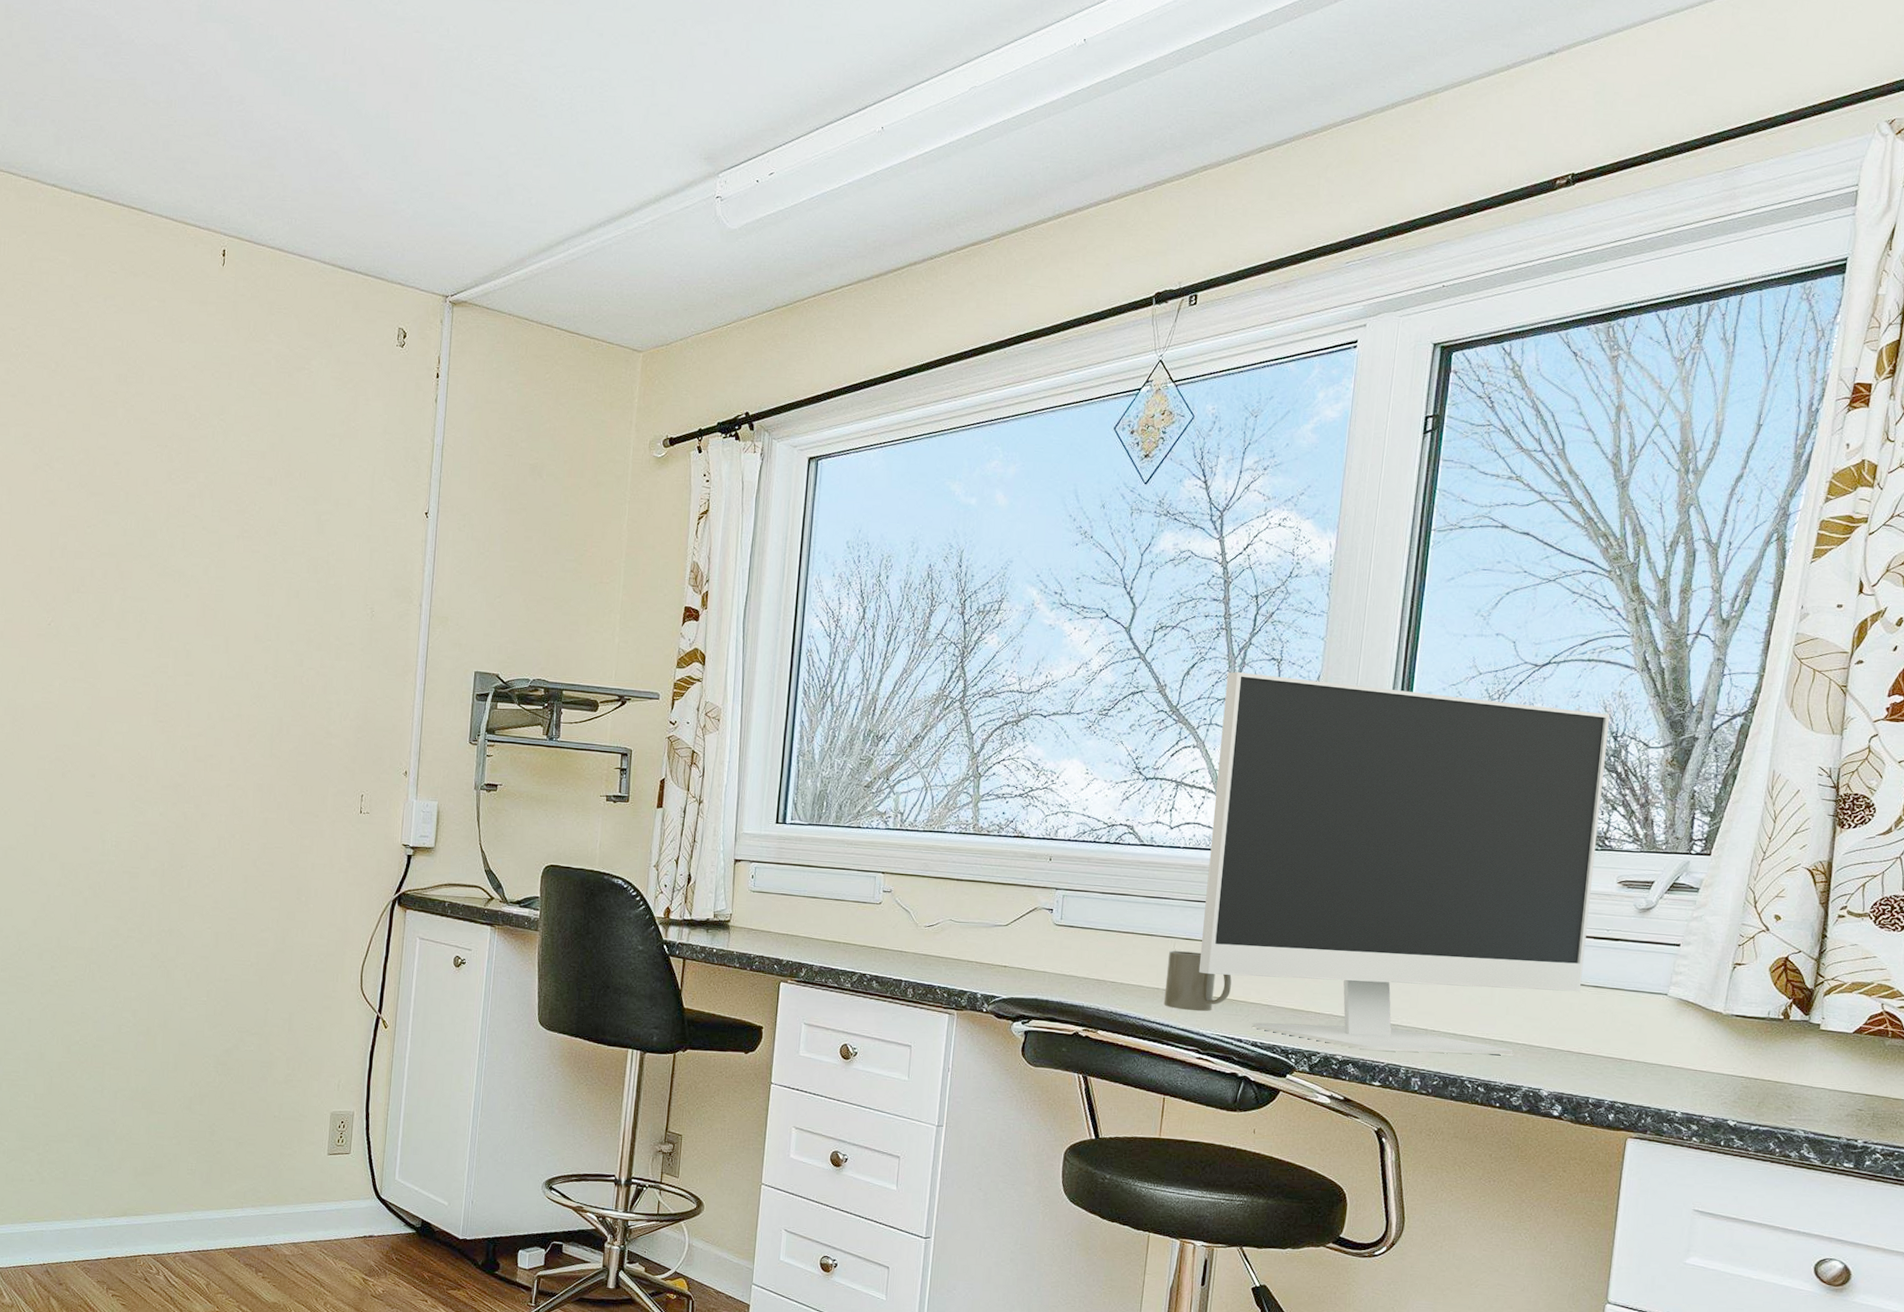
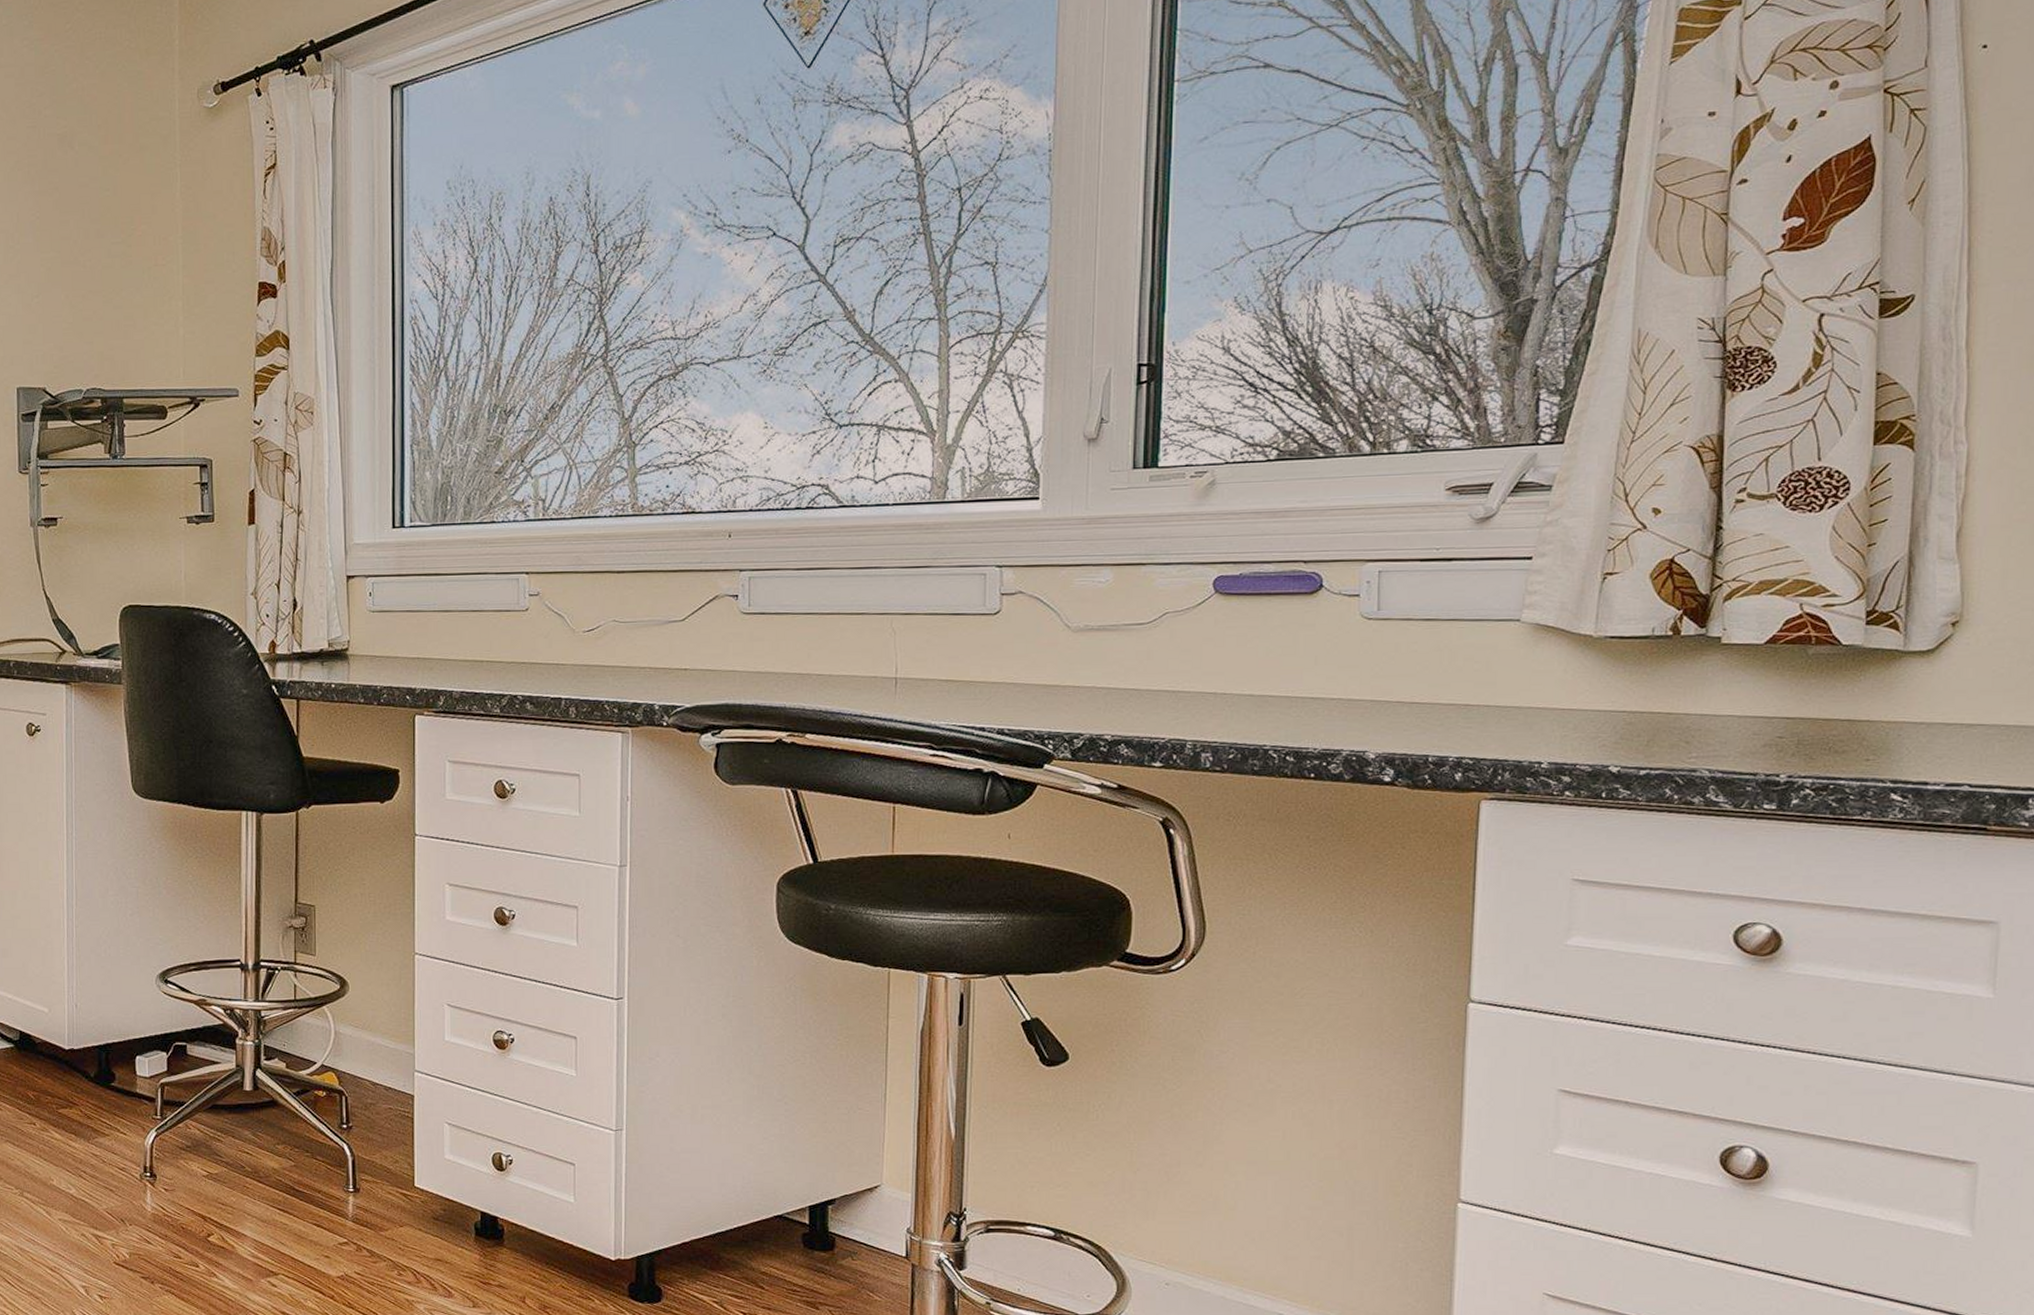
mug: present [1164,950,1232,1012] -> none [884,628,966,700]
computer monitor: present [1198,671,1610,1056] -> none [924,282,1422,726]

